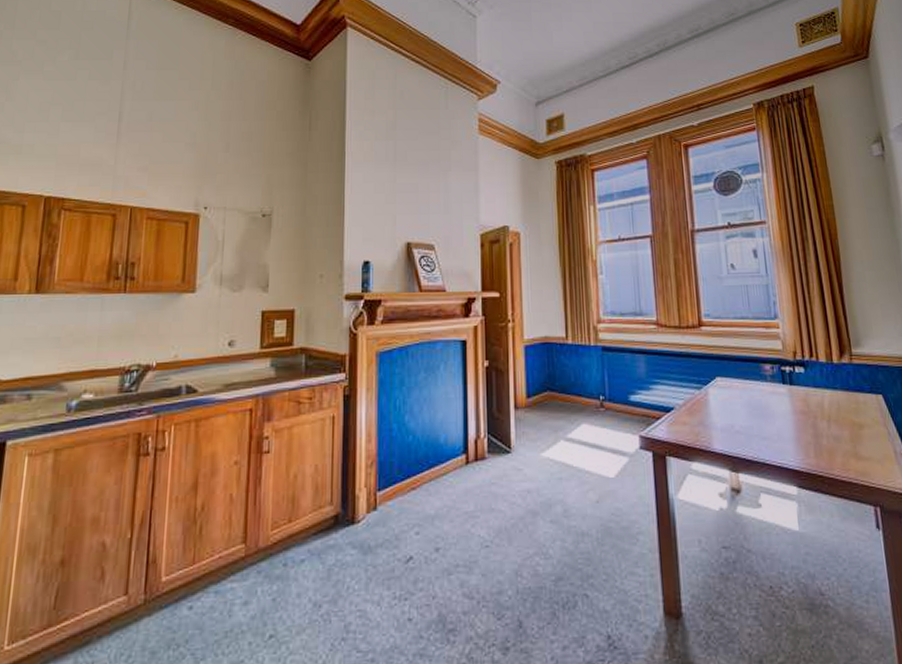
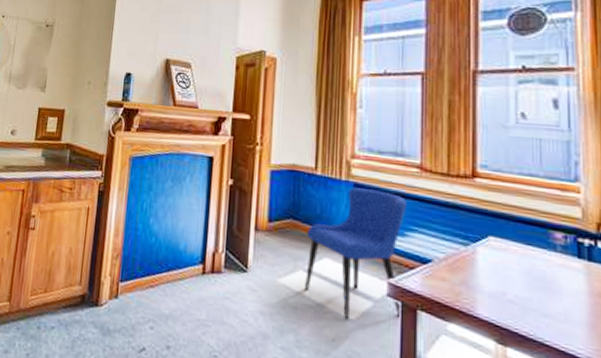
dining chair: none [564,350,655,479] -> present [305,187,407,320]

